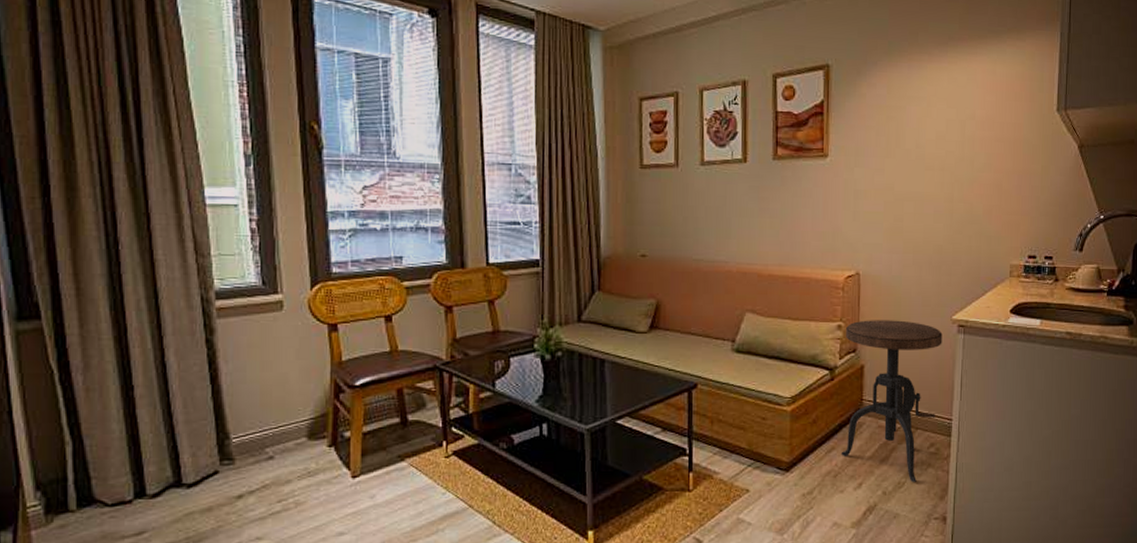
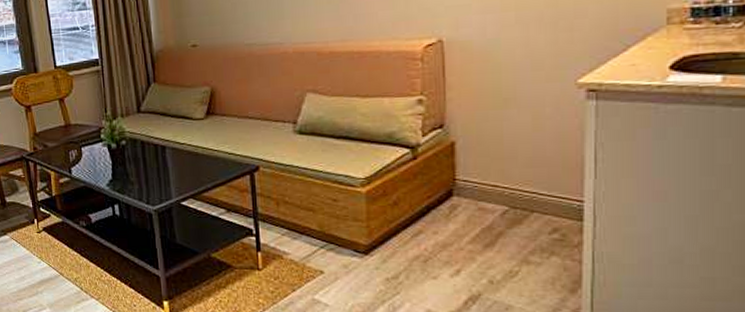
side table: present [841,320,943,482] -> none [427,89,564,271]

